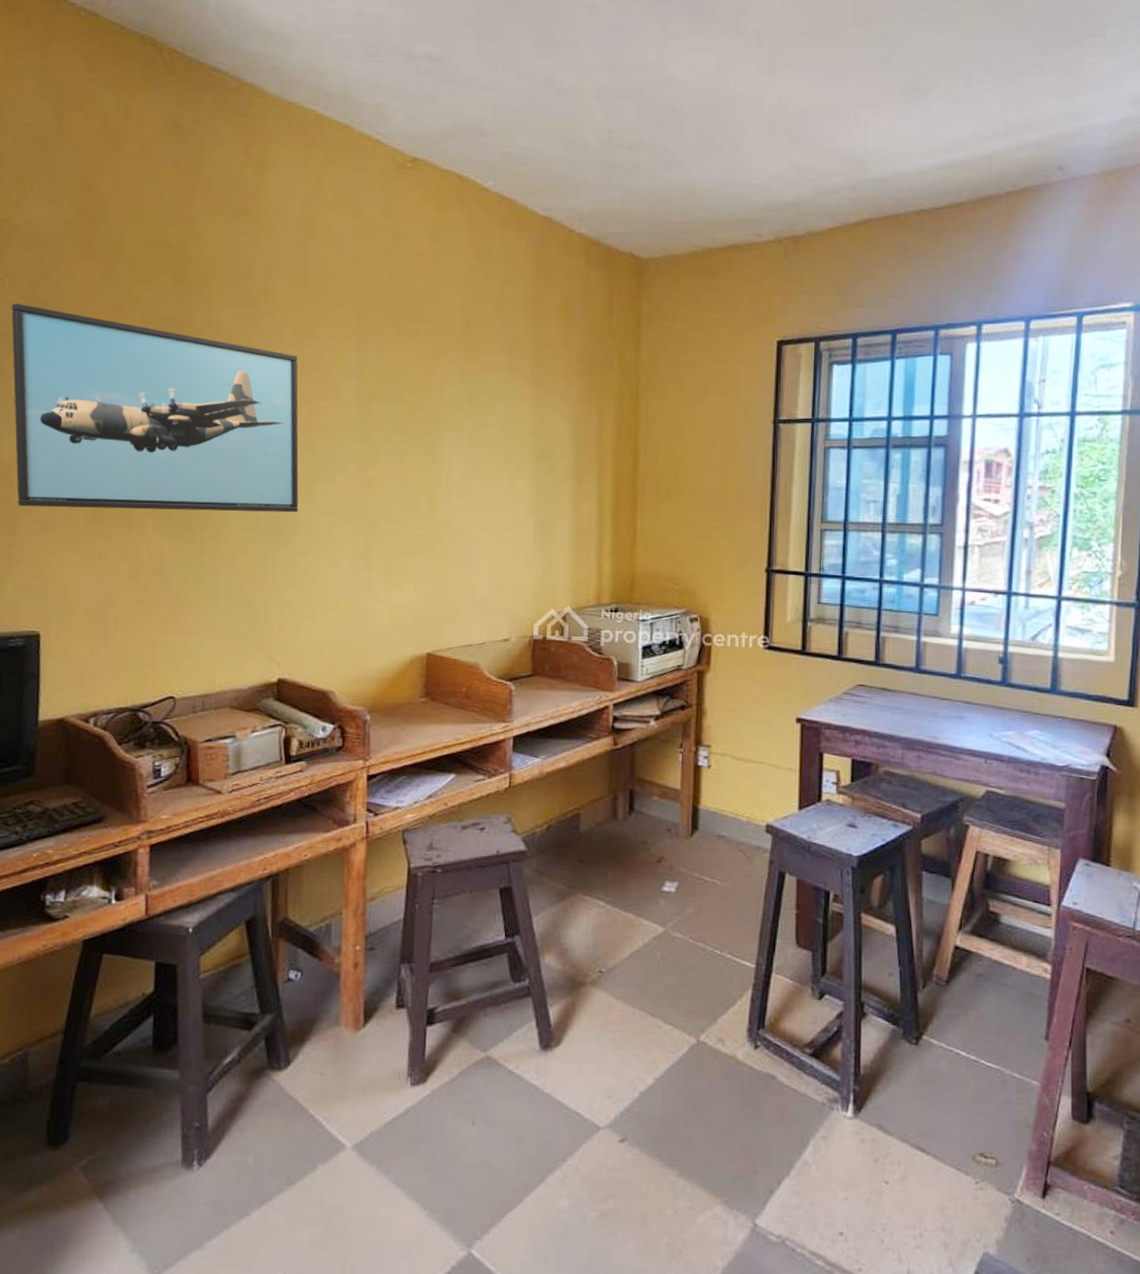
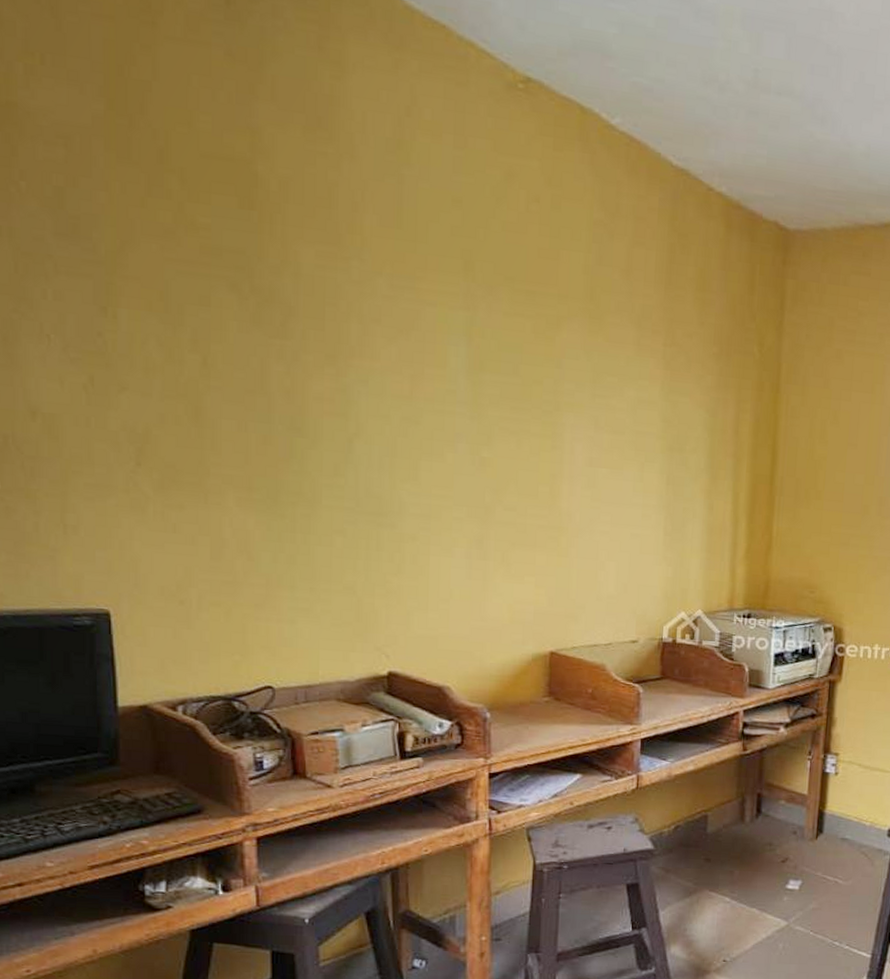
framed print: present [11,302,299,513] -> none [33,214,404,493]

